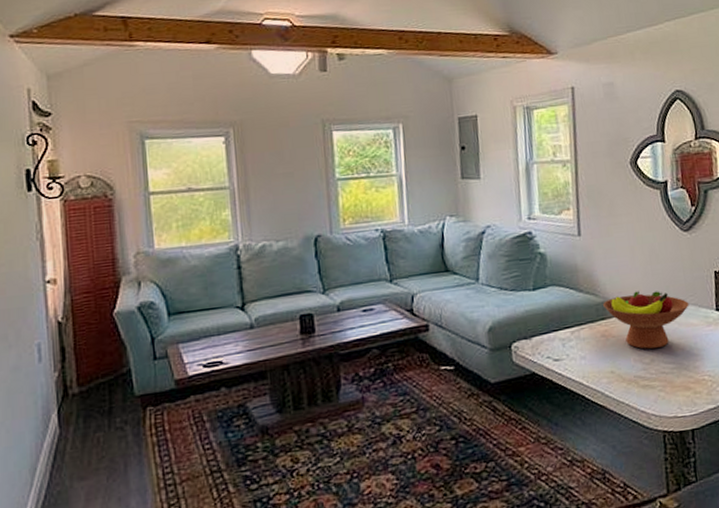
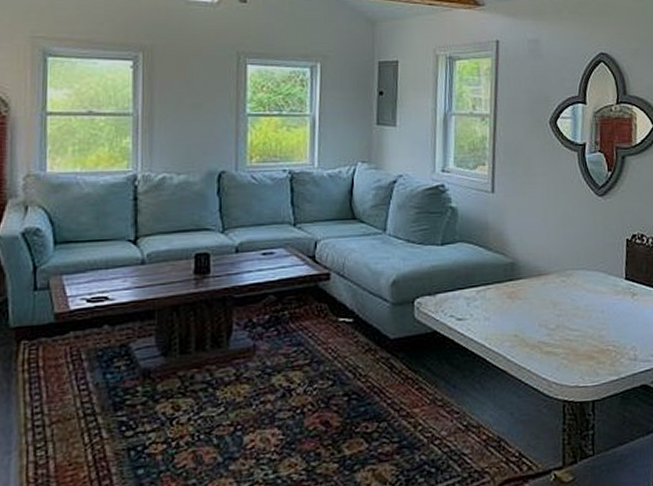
fruit bowl: present [603,290,689,349] -> none [512,253,599,315]

